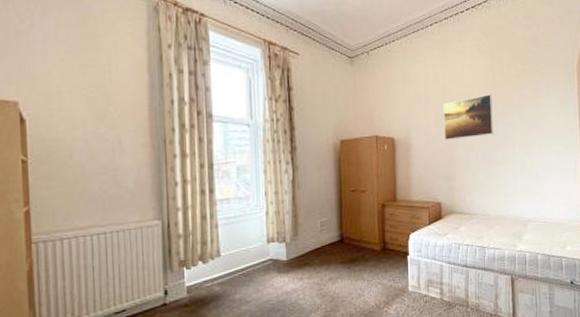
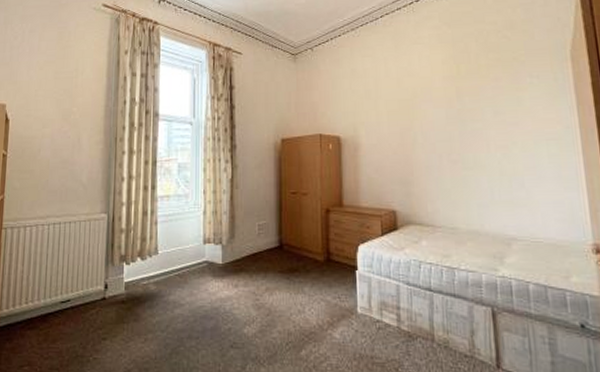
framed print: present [443,93,493,141] -> none [396,86,460,140]

